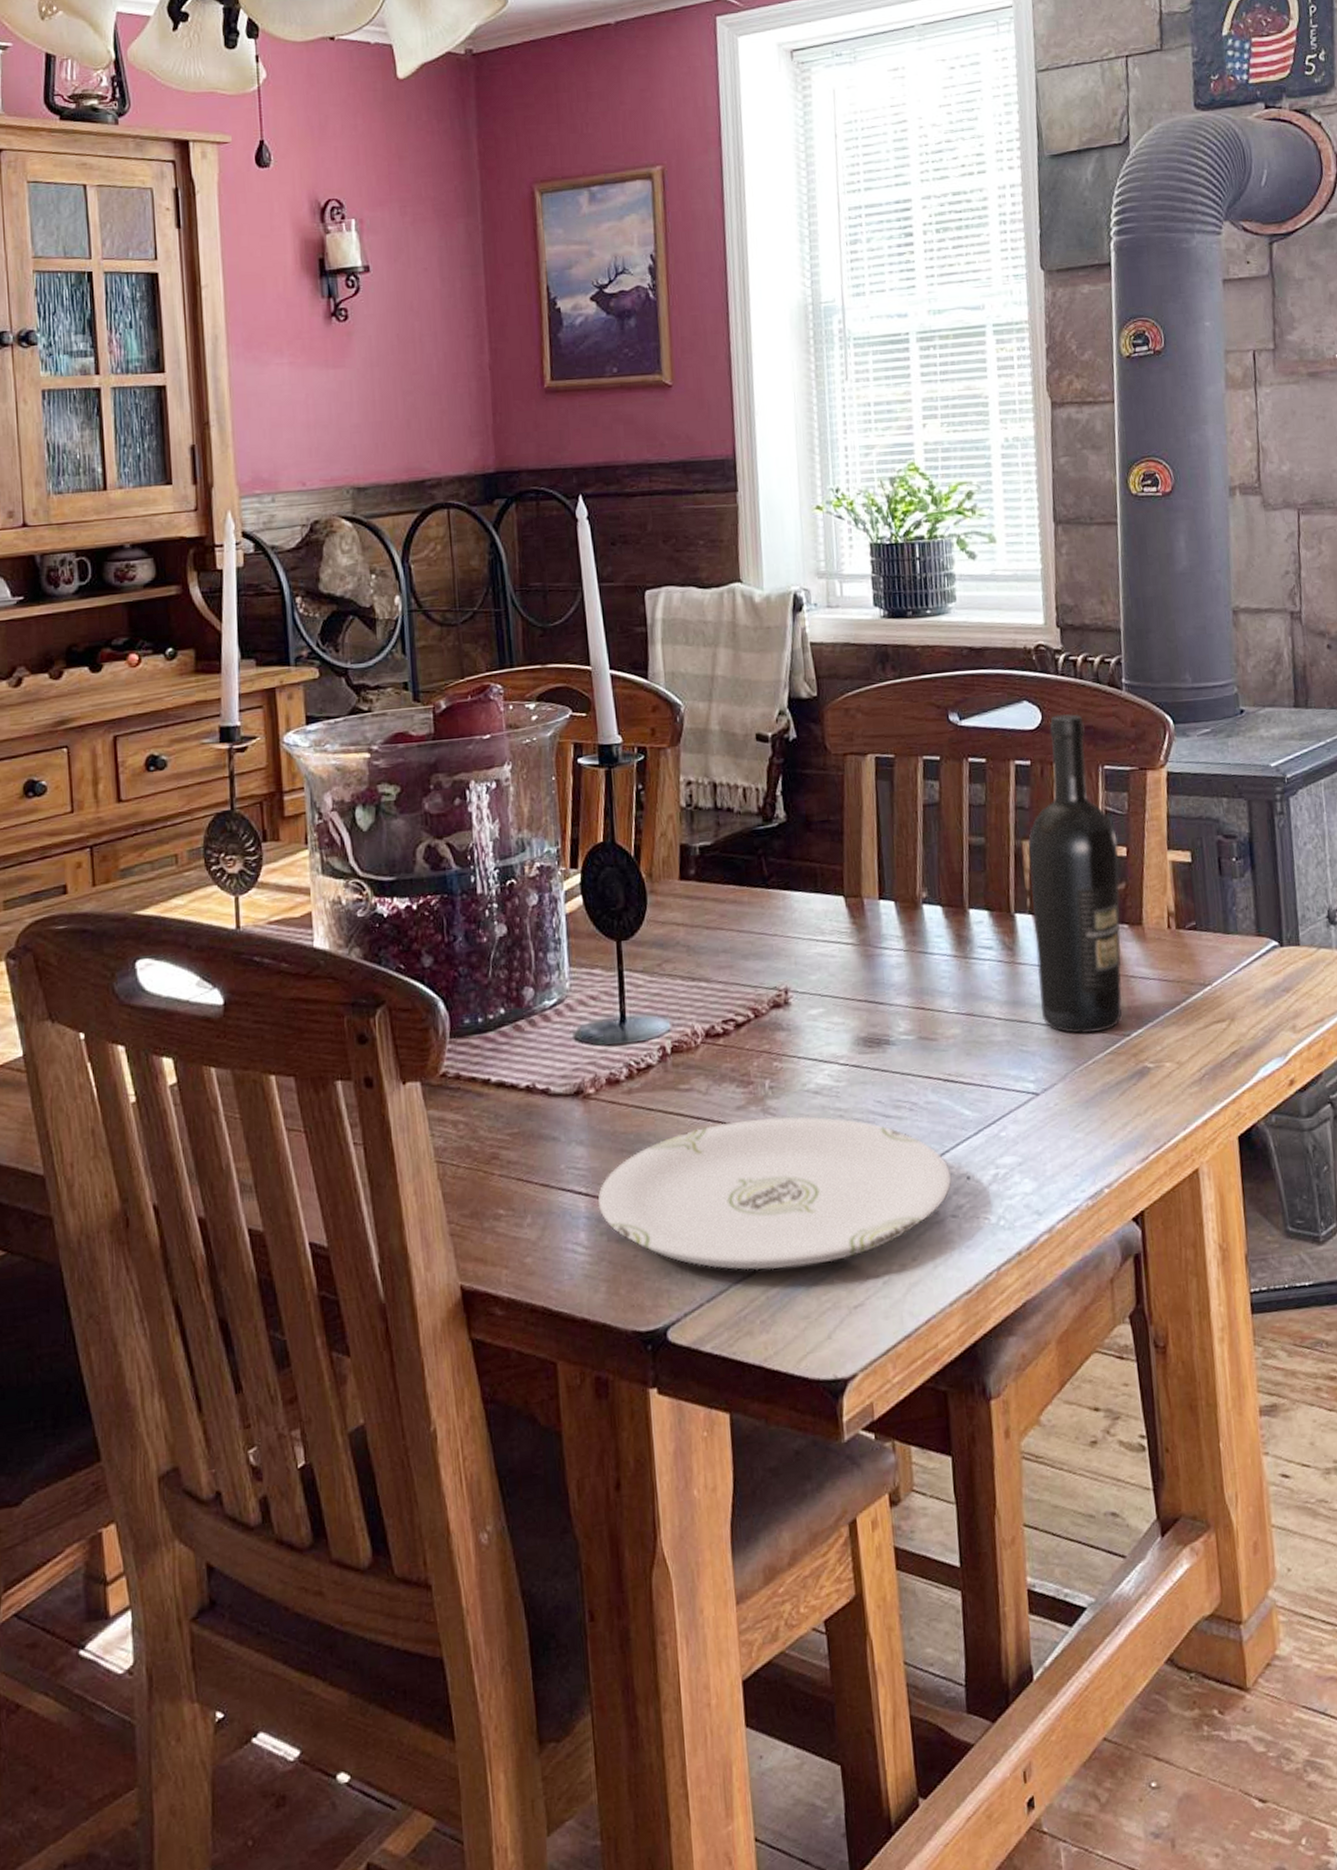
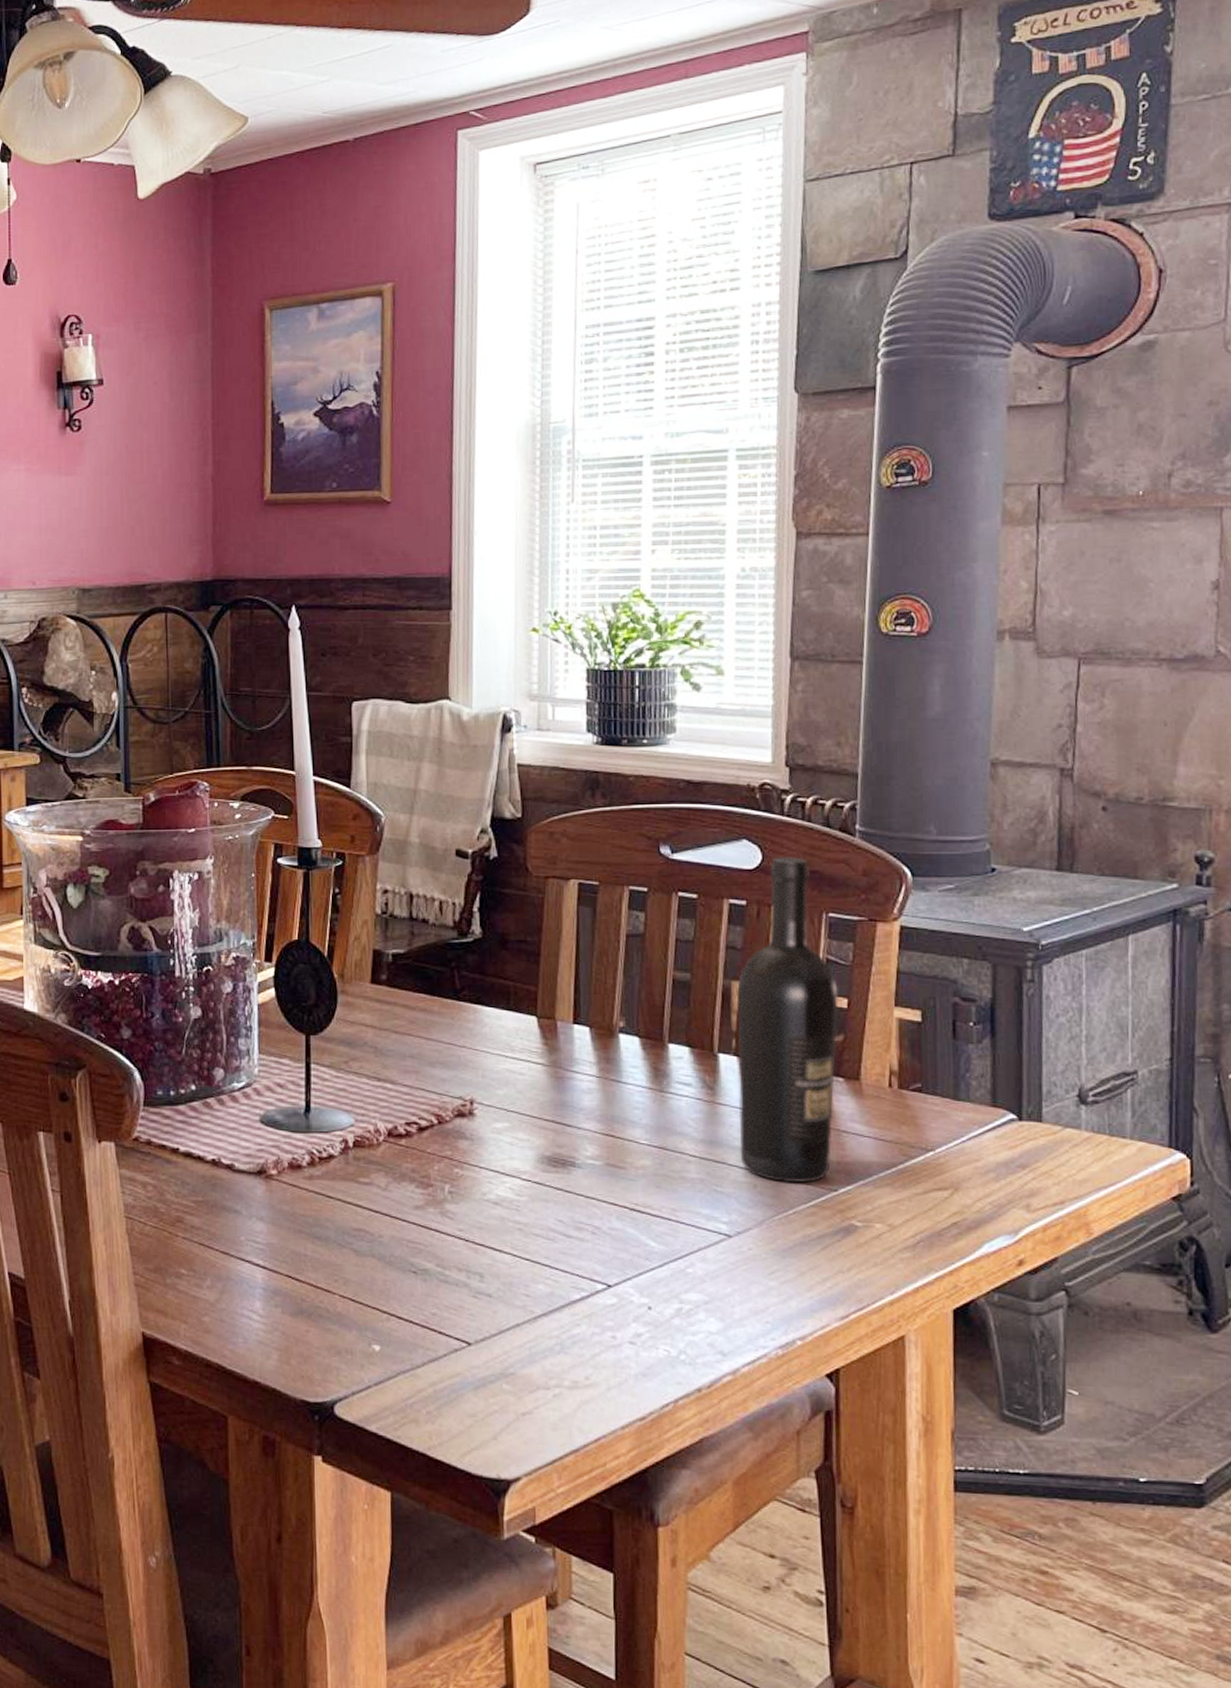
plate: present [598,1116,952,1271] -> none [274,1219,632,1367]

